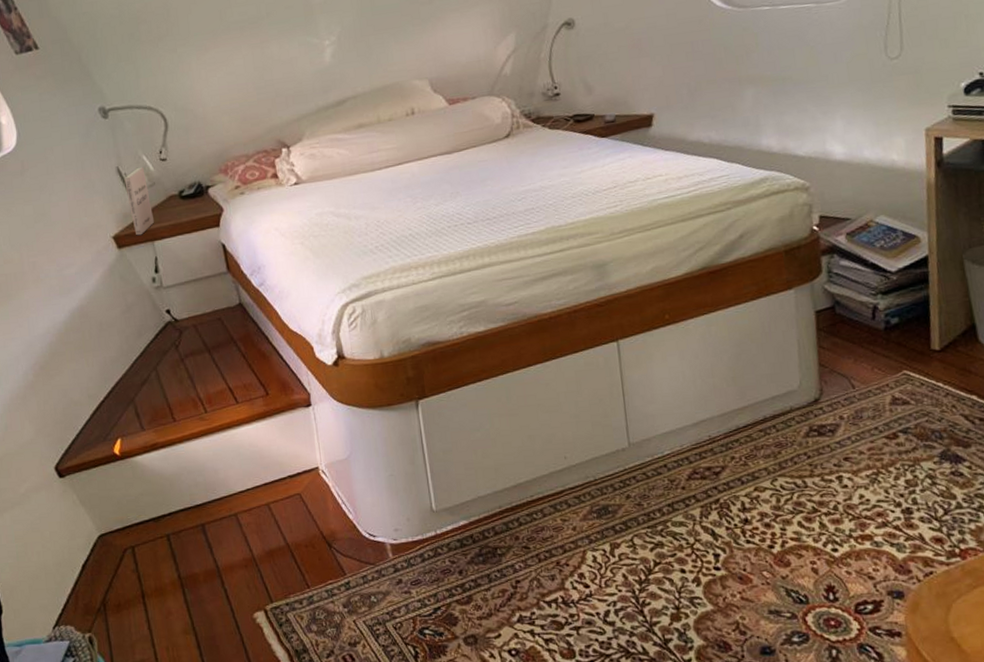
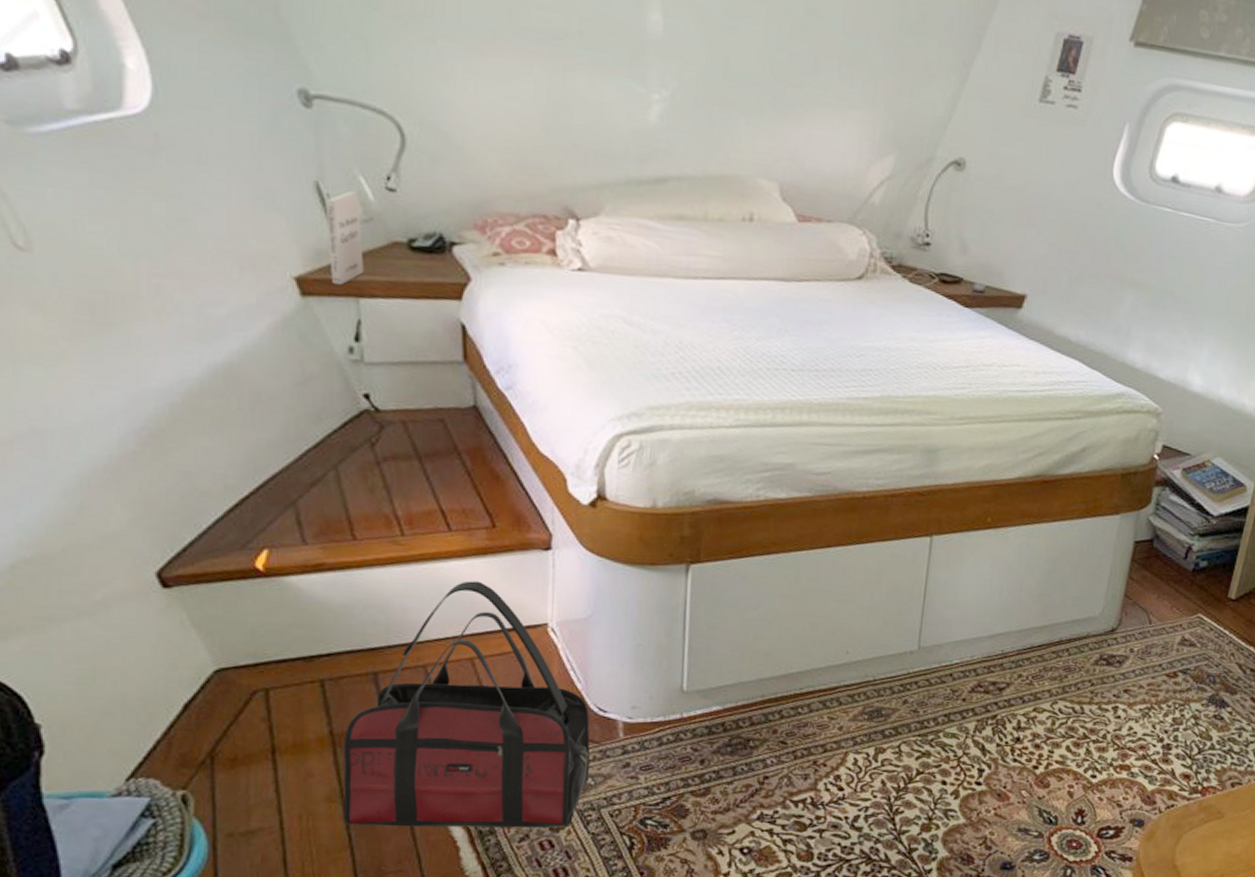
duffel bag: none [188,440,372,652] -> present [343,581,591,829]

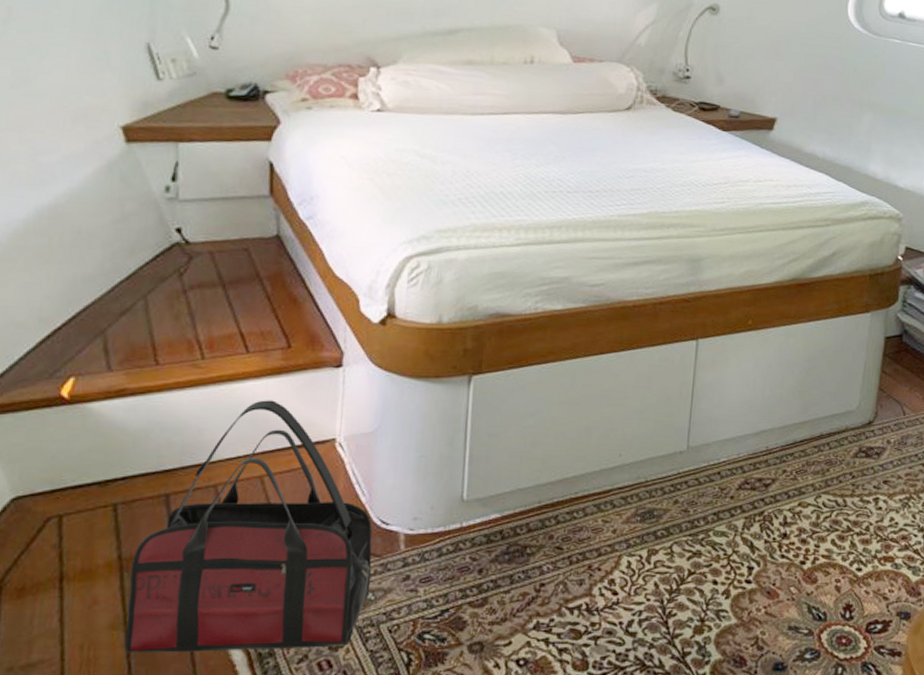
book: present [325,190,365,286] -> none [154,49,186,132]

